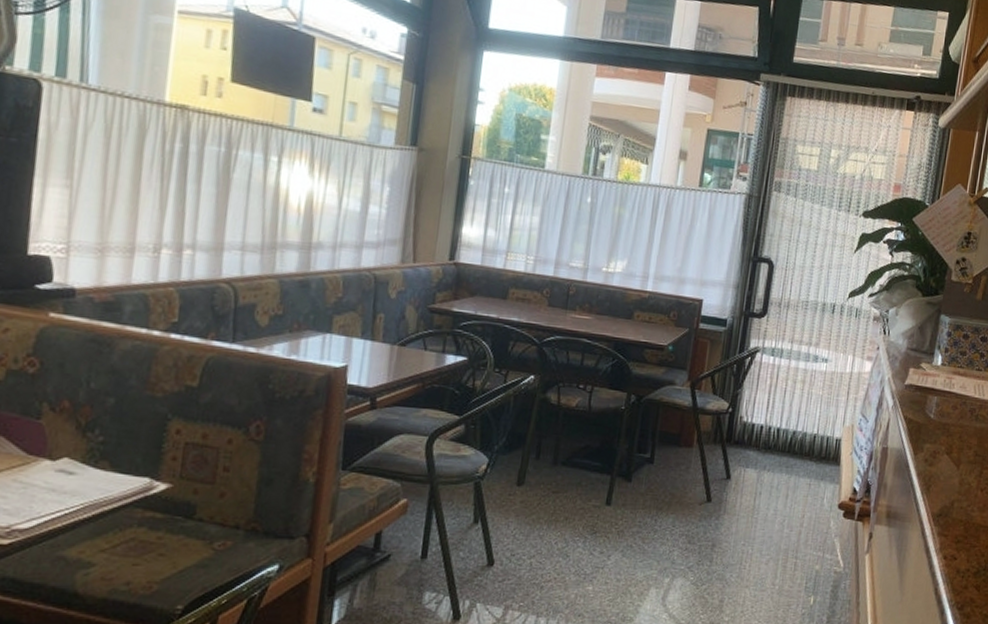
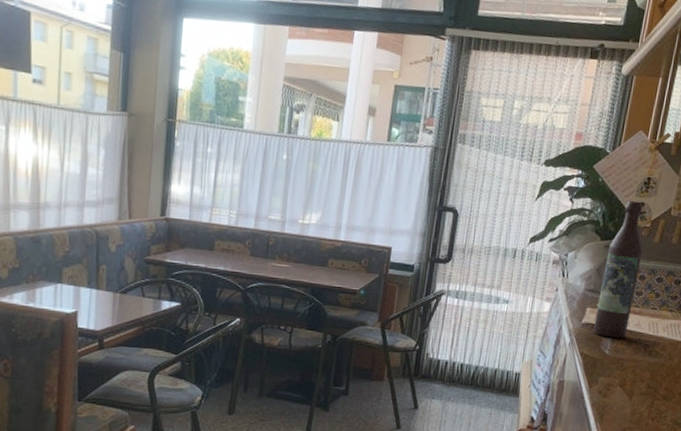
wine bottle: none [917,255,965,402] -> present [593,200,643,339]

